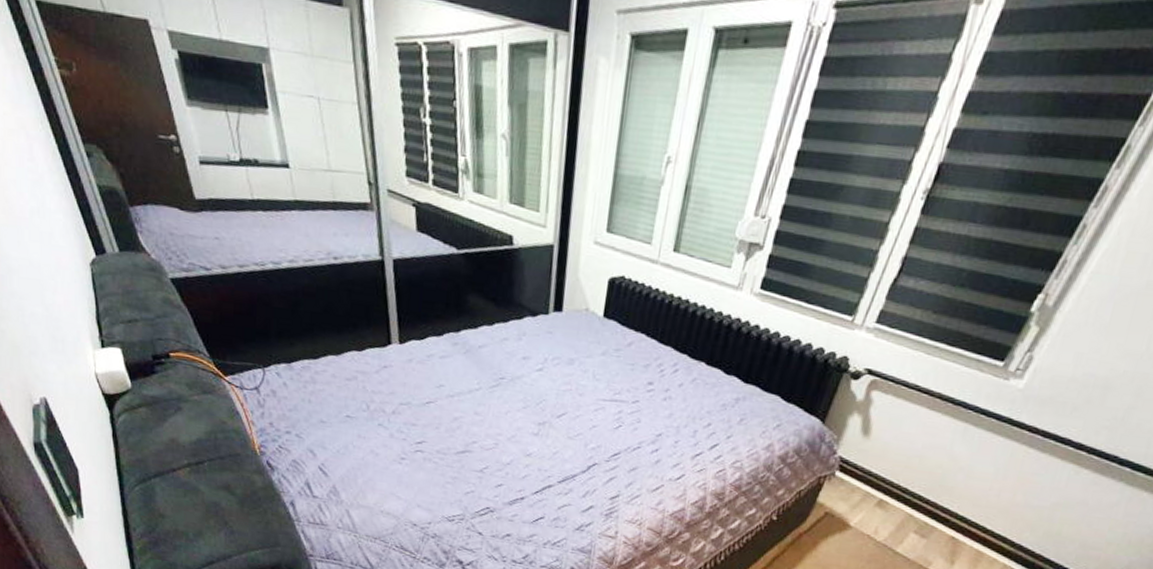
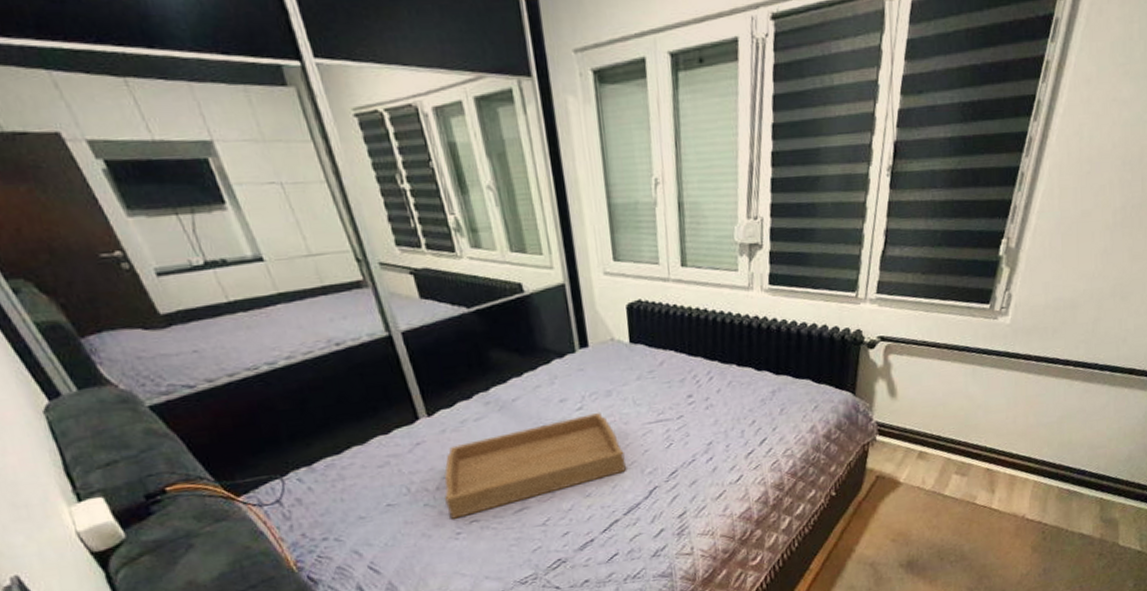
serving tray: none [397,376,572,445] -> present [444,412,627,519]

